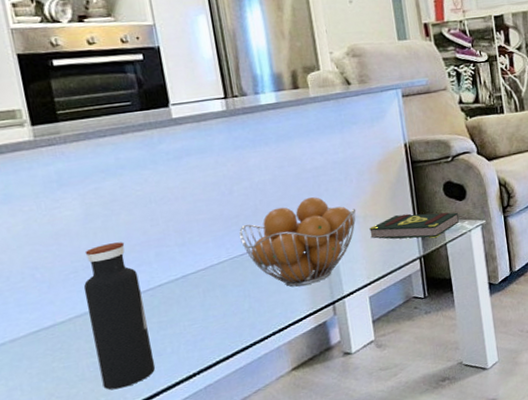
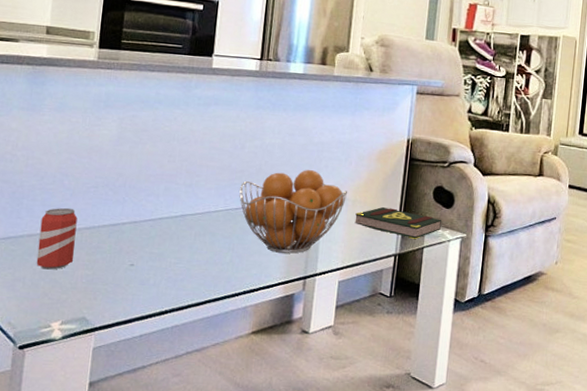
beverage can: none [20,301,72,371] -> present [36,207,78,270]
water bottle: present [83,242,156,390] -> none [88,168,146,306]

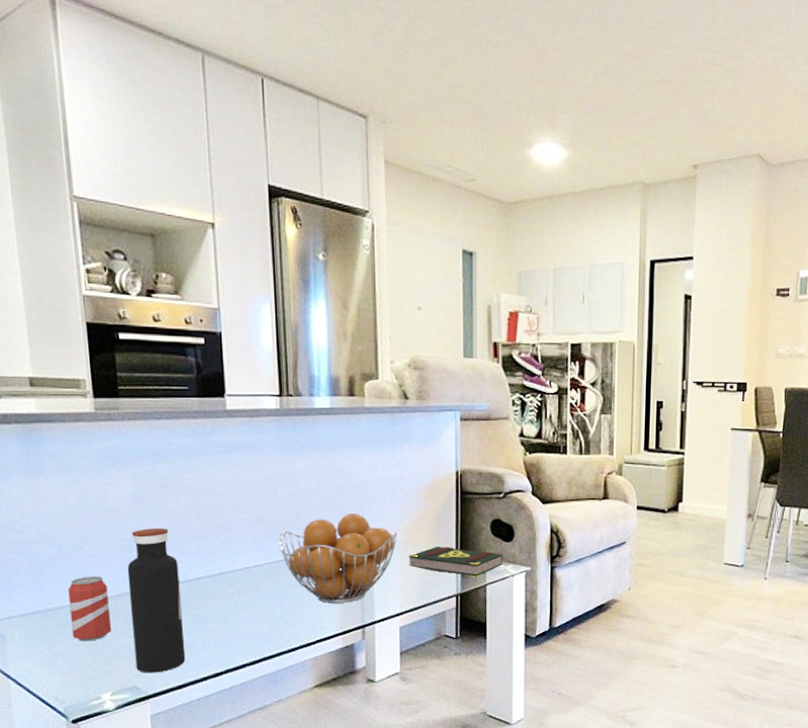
water bottle: none [88,168,146,306] -> present [127,528,186,673]

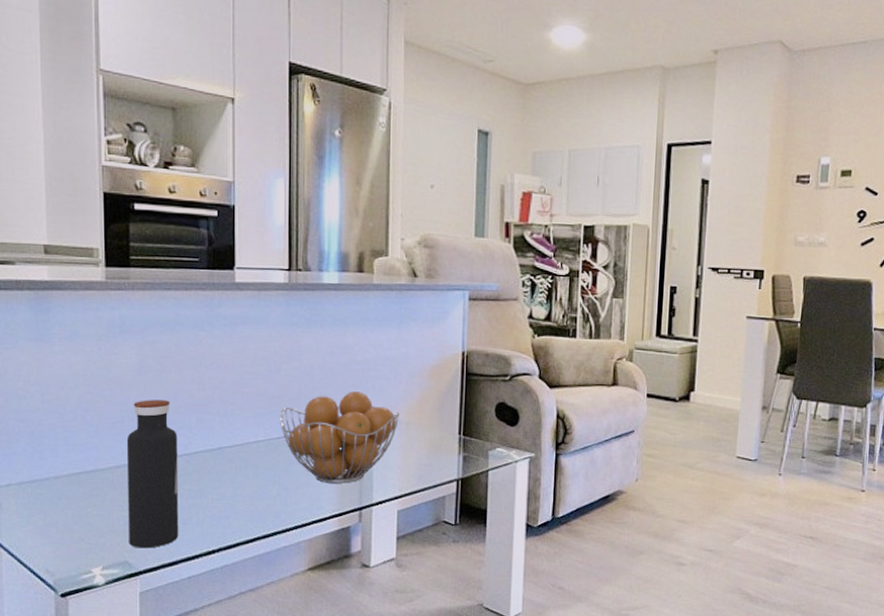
beverage can: present [68,575,111,642] -> none [66,445,106,513]
book: present [409,547,504,577] -> none [410,429,507,461]

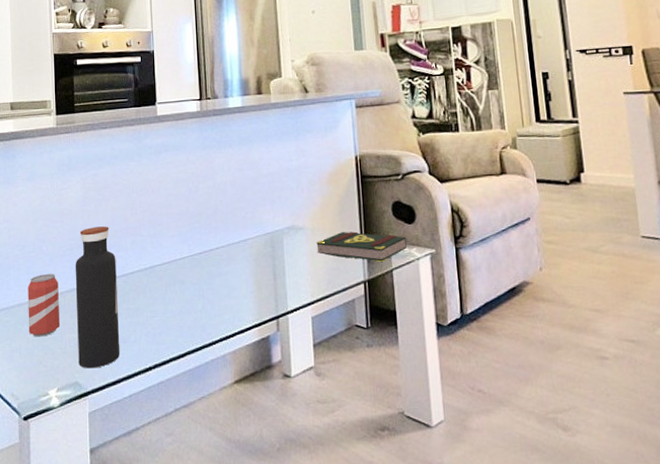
beverage can: none [66,445,106,513] -> present [27,273,59,337]
fruit basket: present [280,391,400,484] -> none [200,203,305,294]
book: none [410,429,507,461] -> present [316,231,408,262]

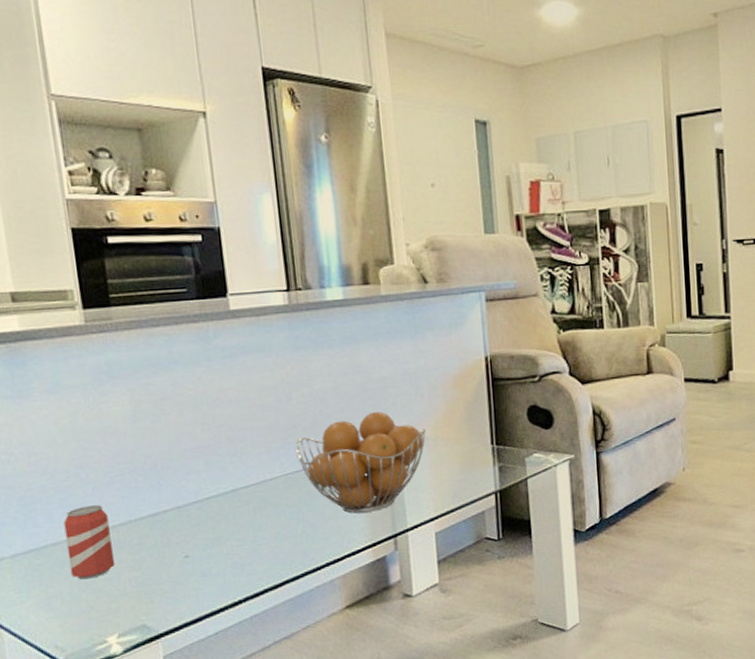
water bottle: present [75,226,120,369] -> none [128,445,200,609]
fruit basket: none [200,203,305,294] -> present [296,412,426,514]
book: present [316,231,408,262] -> none [440,439,544,471]

